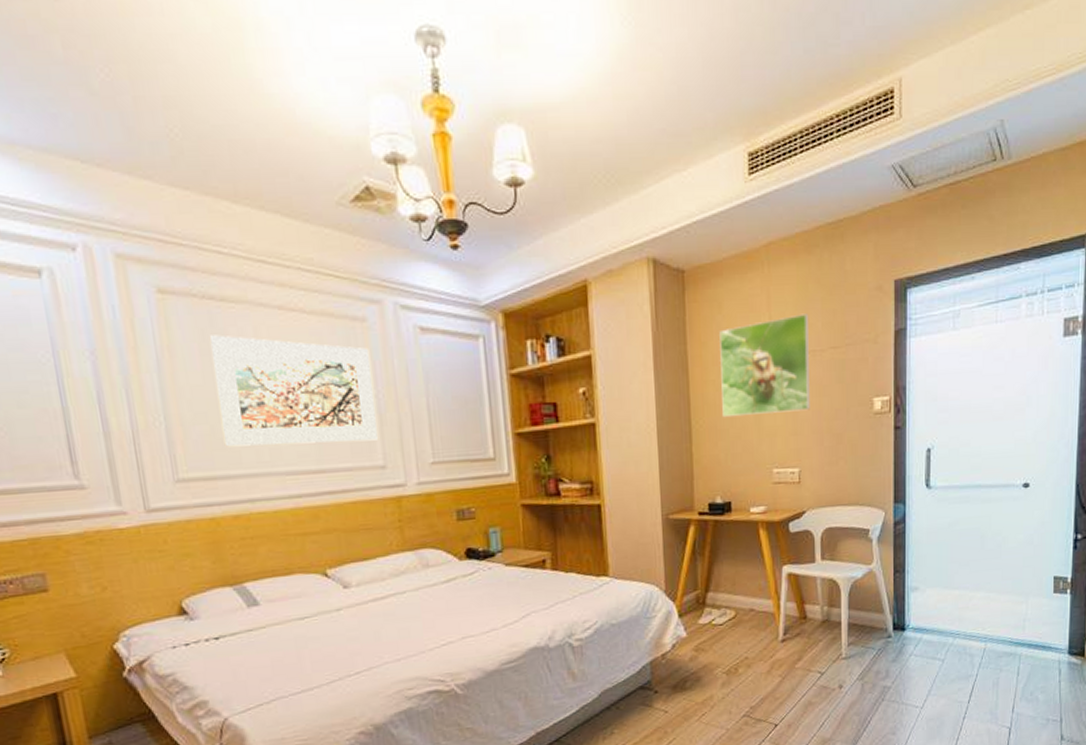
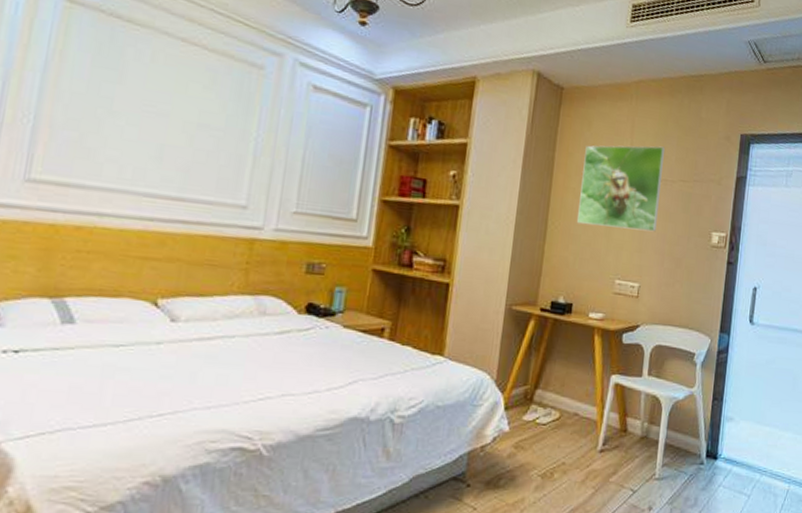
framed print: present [209,335,379,447] -> none [88,50,260,180]

